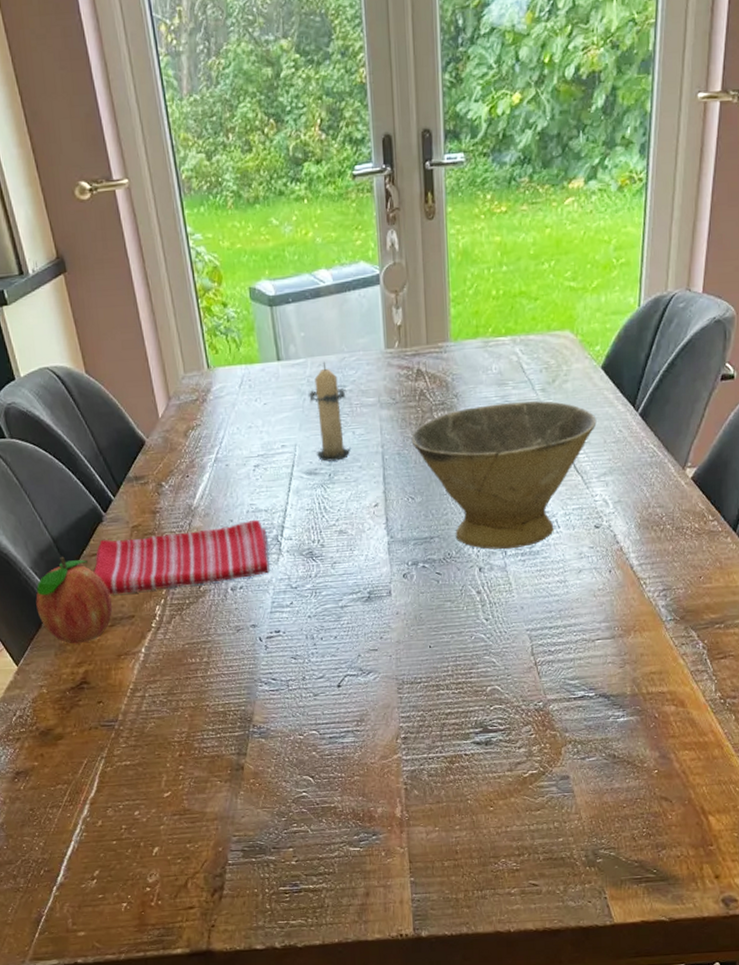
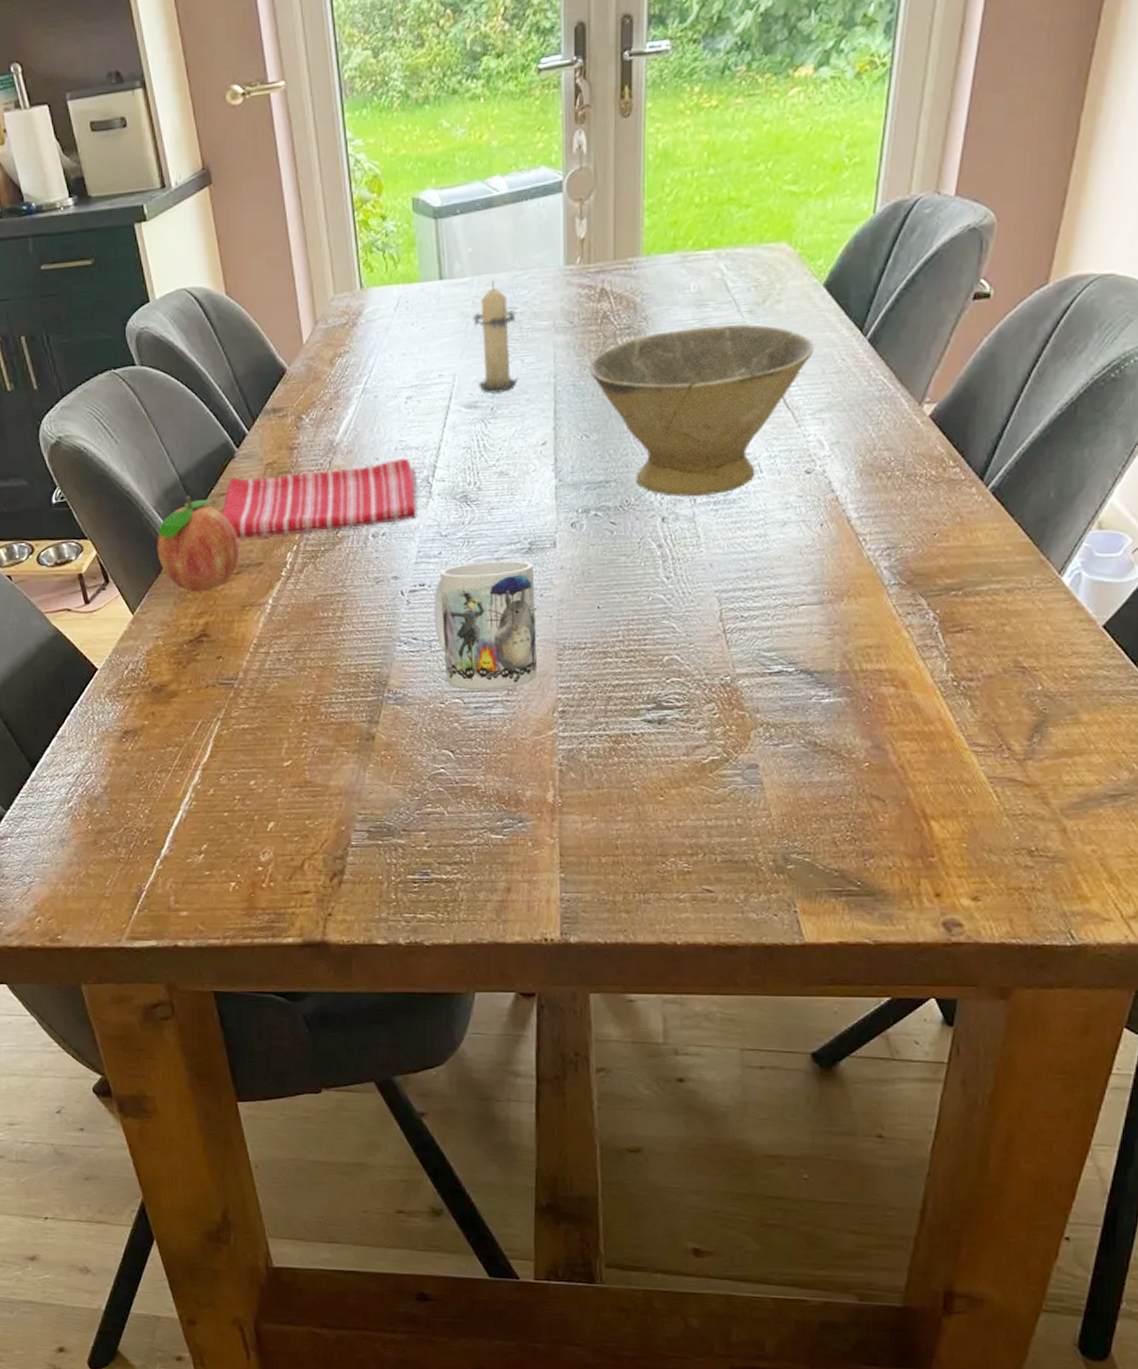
mug: none [288,608,381,749] -> present [434,560,537,722]

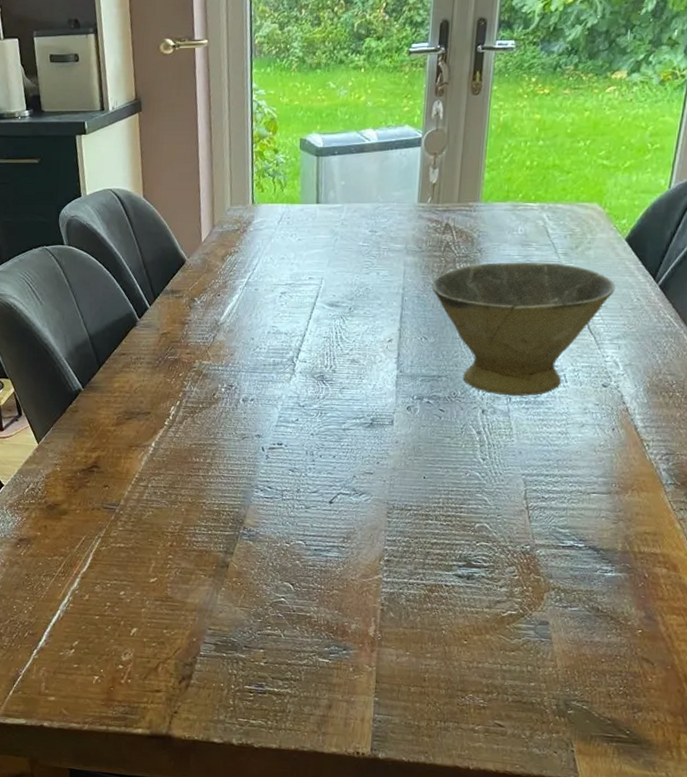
fruit: present [157,495,239,593] -> none [64,352,132,431]
dish towel: present [221,457,417,539] -> none [120,340,284,392]
mug: present [434,560,537,722] -> none [287,430,373,562]
candle: present [472,280,518,394] -> none [340,208,377,297]

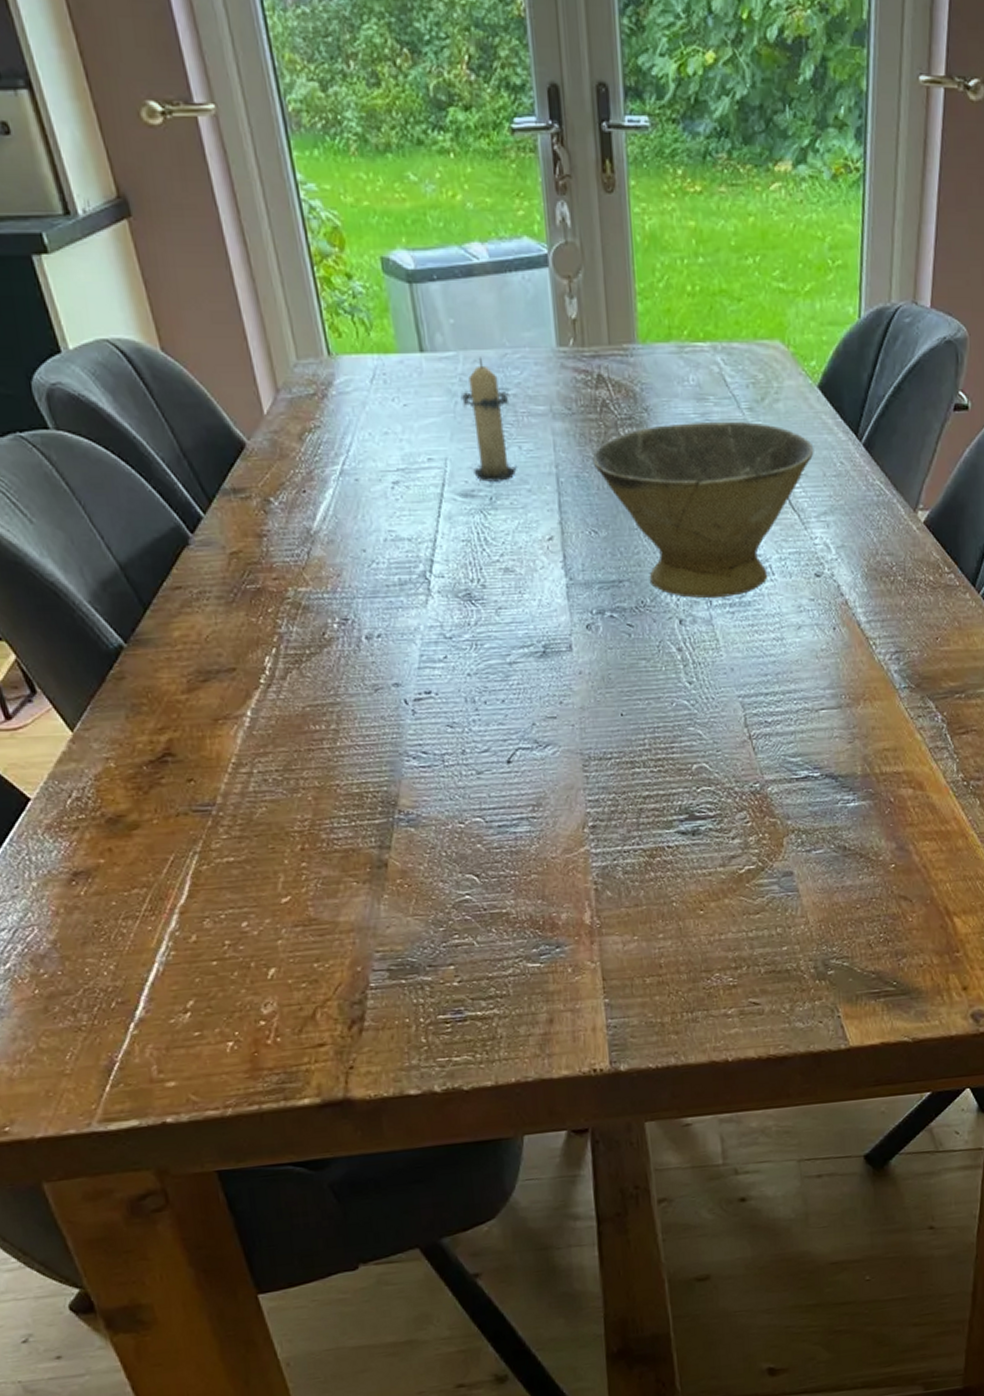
candle: none [340,208,377,297] -> present [460,357,517,482]

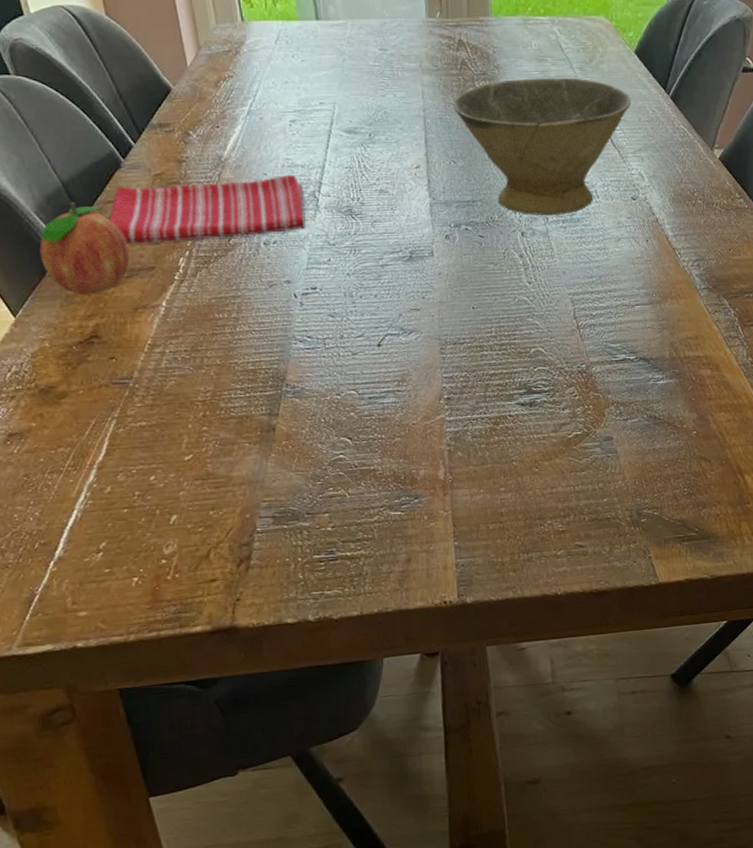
fruit: none [96,588,205,704] -> present [39,201,129,295]
dish towel: none [177,550,416,641] -> present [108,174,306,245]
candle: present [460,357,517,482] -> none [348,24,392,121]

